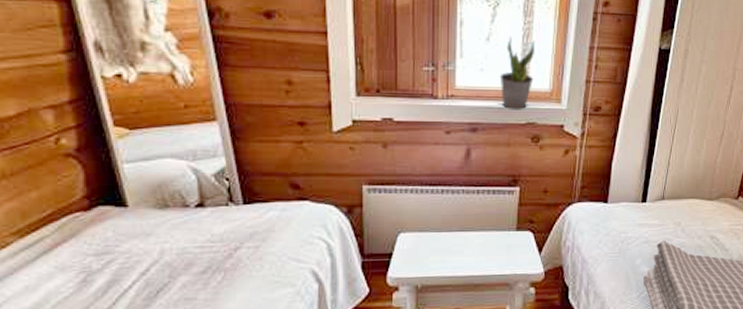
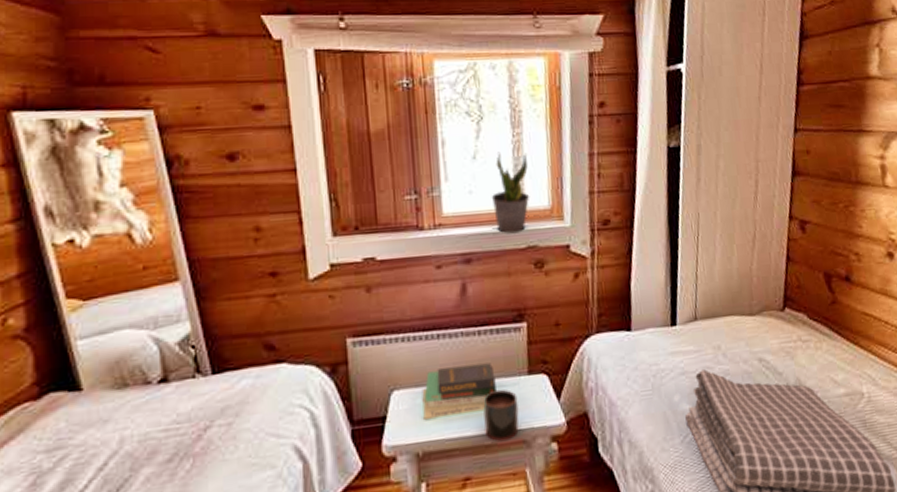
books: none [424,218,488,259] -> present [422,362,496,419]
mug: none [475,240,505,282] -> present [483,389,519,441]

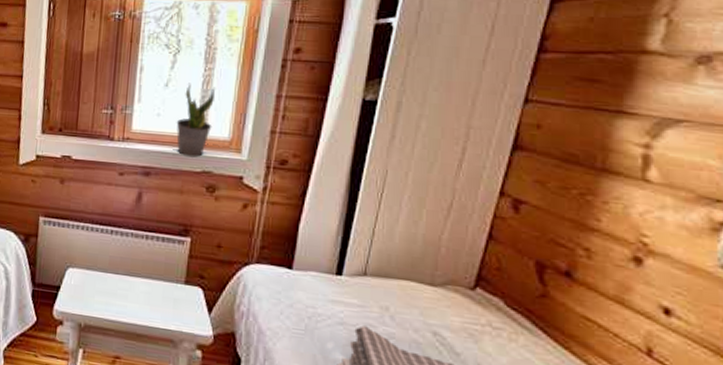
books: present [422,362,496,419] -> none [89,259,155,305]
mug: present [483,389,519,441] -> none [139,289,172,335]

